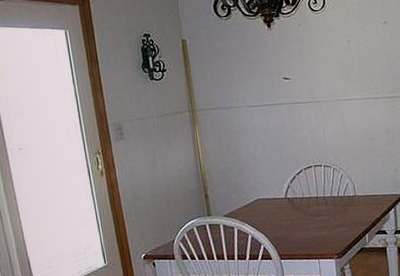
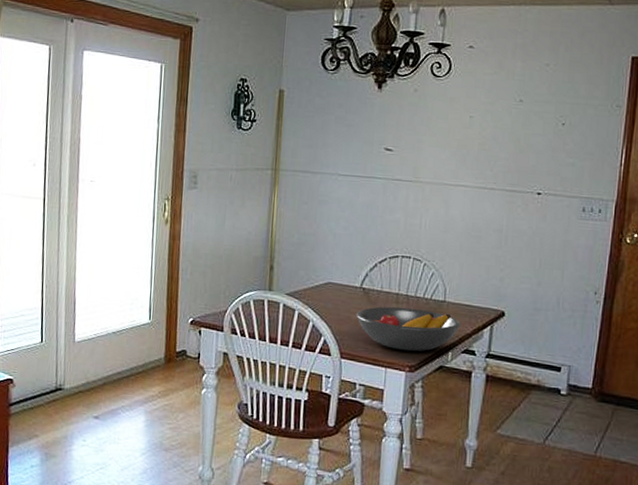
fruit bowl: none [286,205,371,243] -> present [355,306,461,352]

